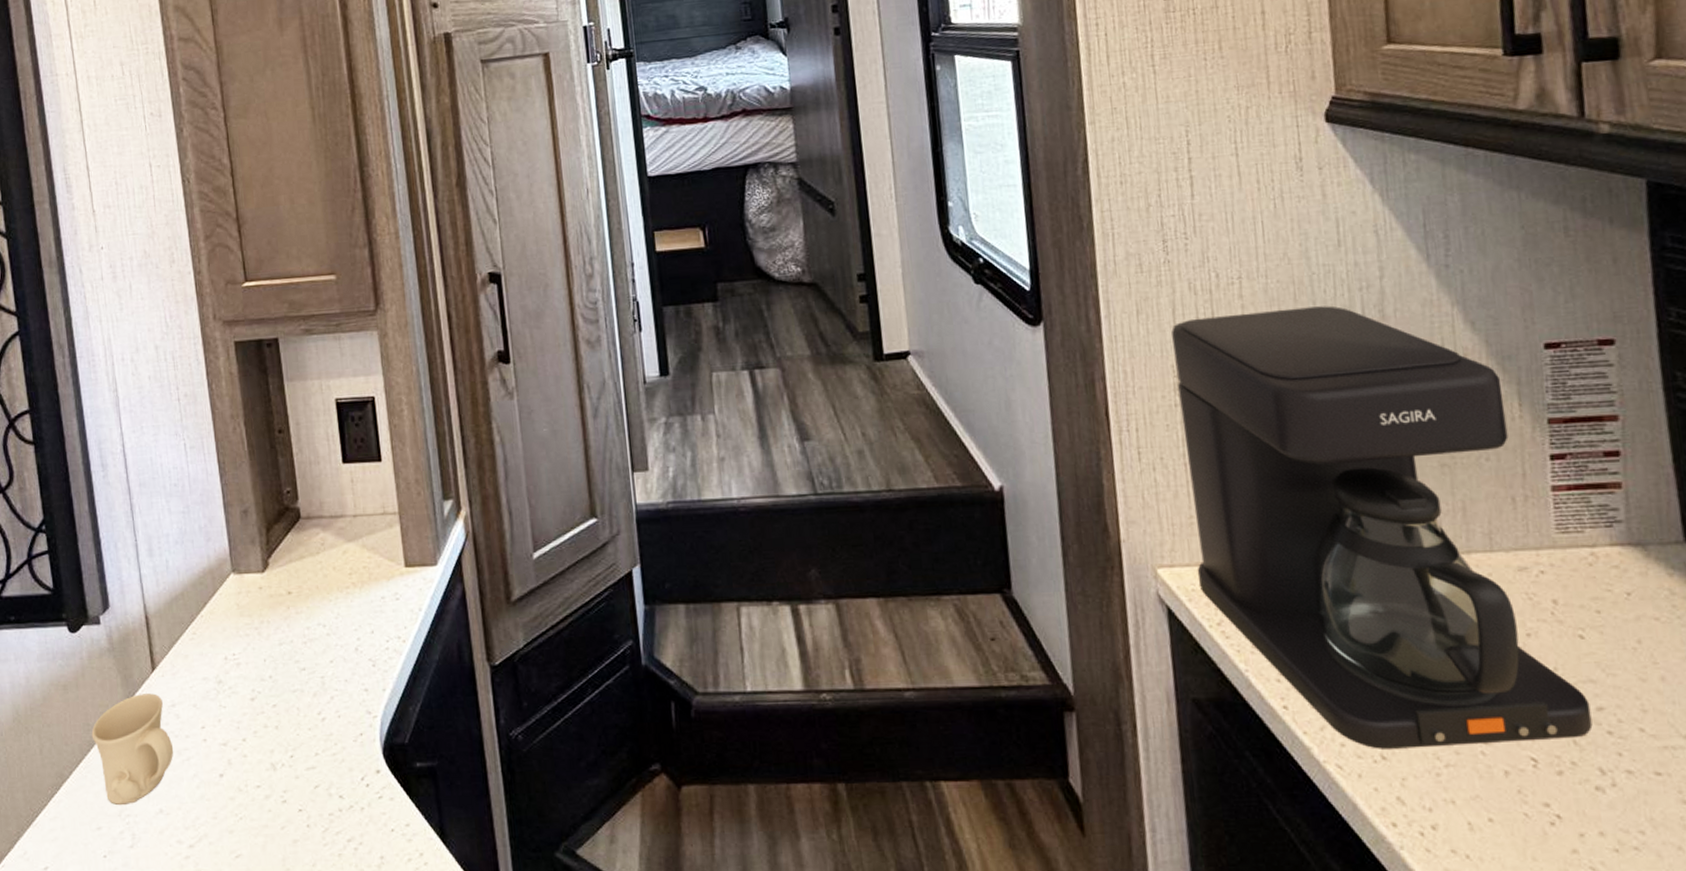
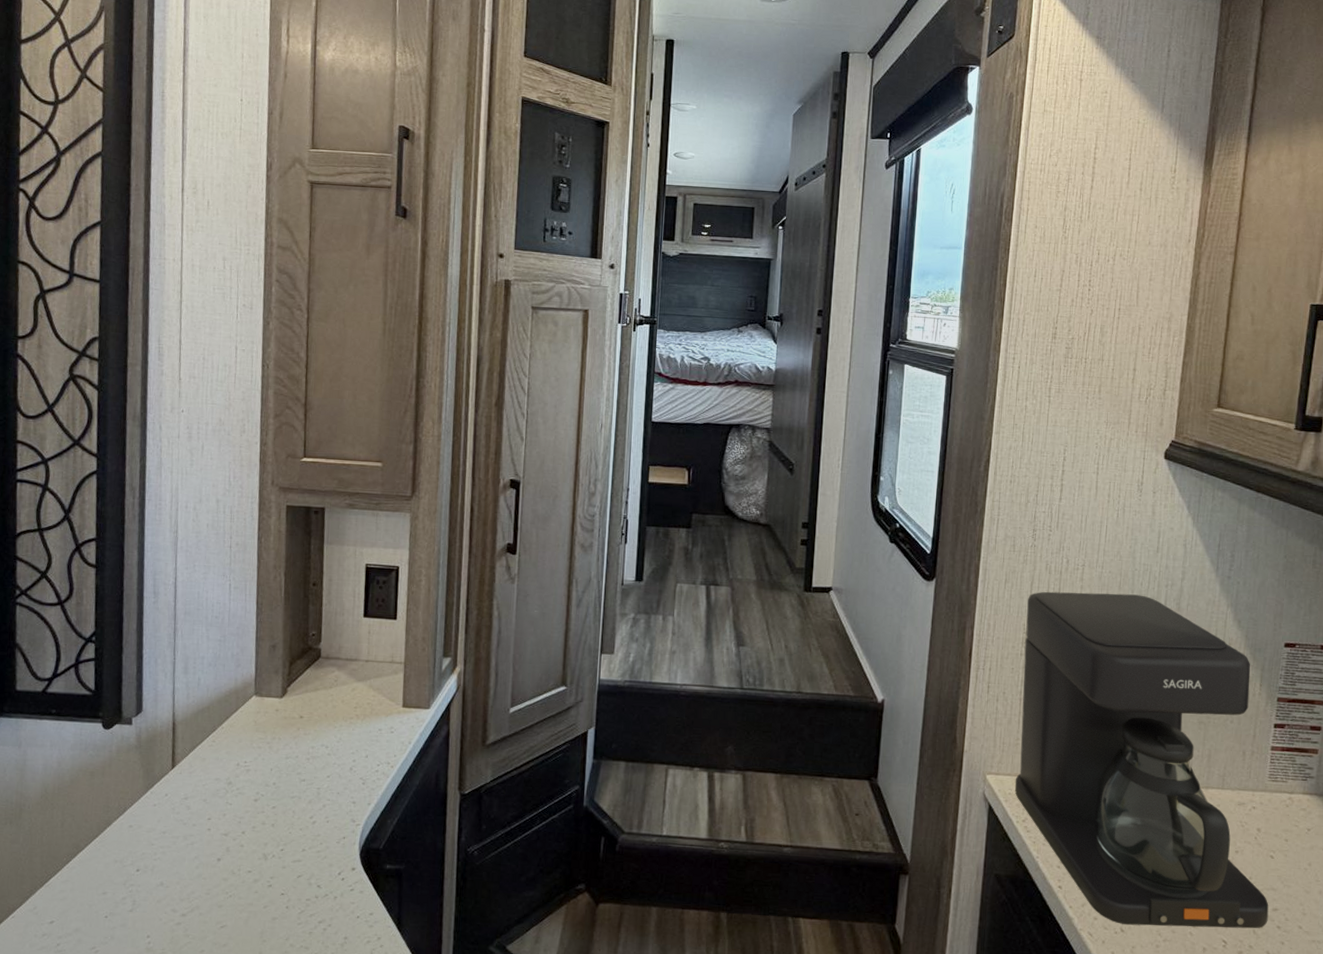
mug: present [91,693,173,805] -> none [110,786,180,876]

